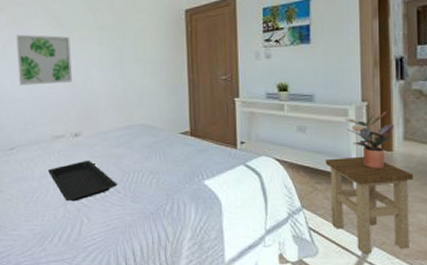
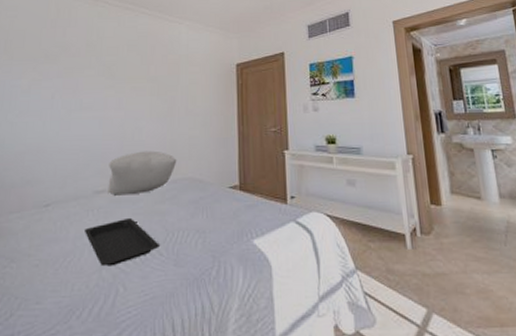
wall art: present [16,34,72,86] -> none [63,84,121,136]
pillow: none [64,99,129,140] -> present [108,150,177,196]
stool: present [325,156,414,254] -> none [376,211,470,323]
potted plant: present [344,111,394,169] -> none [392,164,440,224]

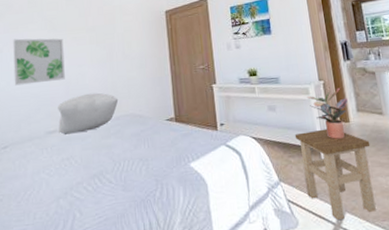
wall art: none [63,84,121,136] -> present [13,38,65,86]
serving tray: present [85,217,161,267] -> none [41,152,110,197]
stool: none [376,211,470,323] -> present [294,128,376,221]
potted plant: none [392,164,440,224] -> present [306,87,348,139]

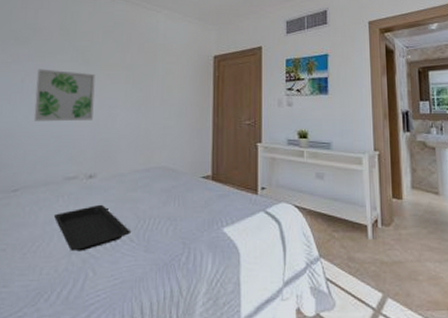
serving tray: none [41,152,110,197] -> present [54,204,132,252]
pillow: present [58,92,119,134] -> none [79,139,151,182]
stool: present [294,128,376,221] -> none [341,204,422,306]
potted plant: present [306,87,348,139] -> none [358,160,403,216]

